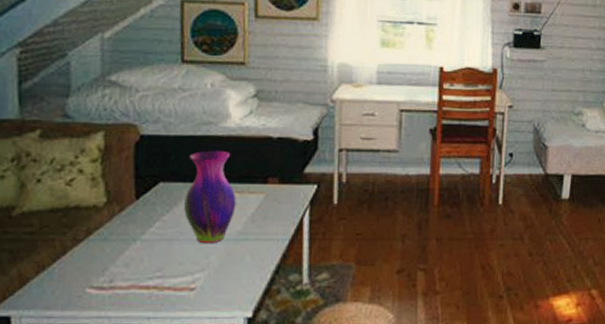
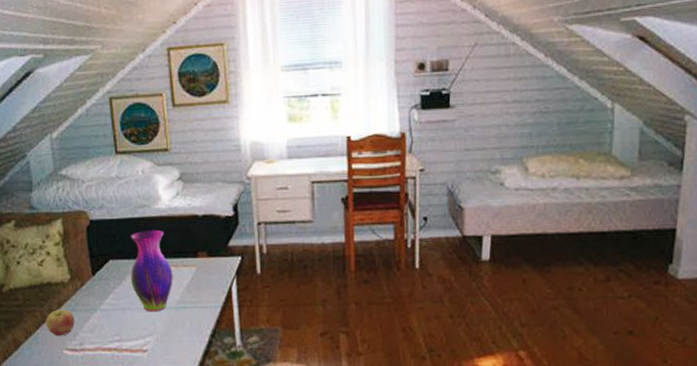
apple: none [66,239,107,271] -> present [45,309,75,336]

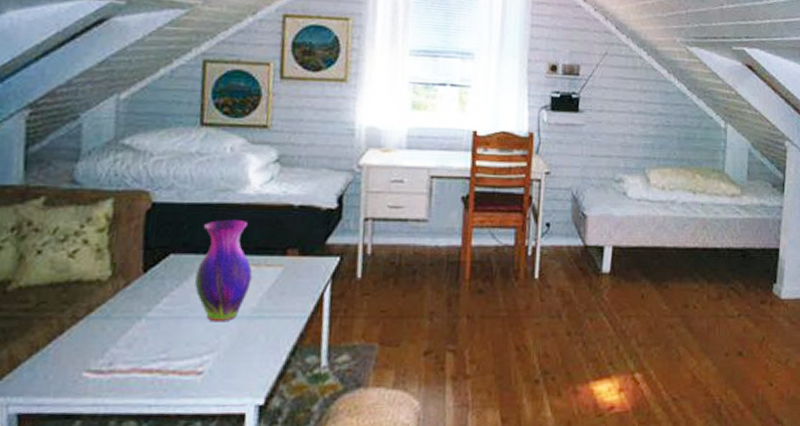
apple: present [45,309,75,336] -> none [63,316,108,353]

